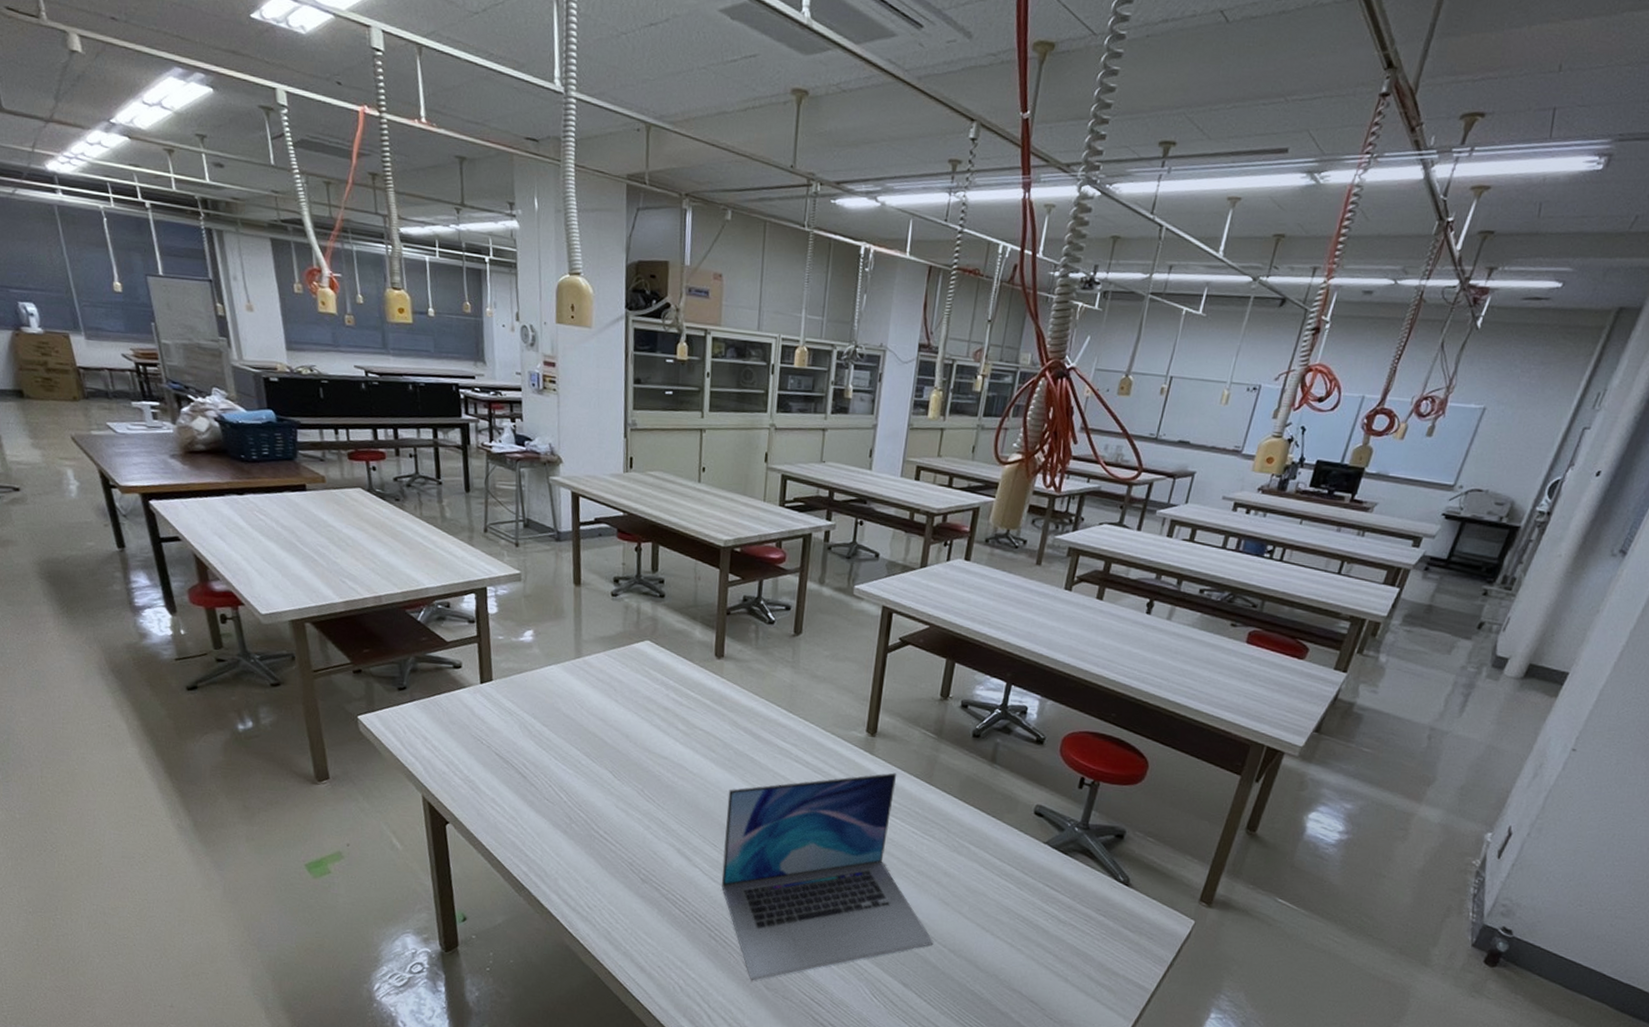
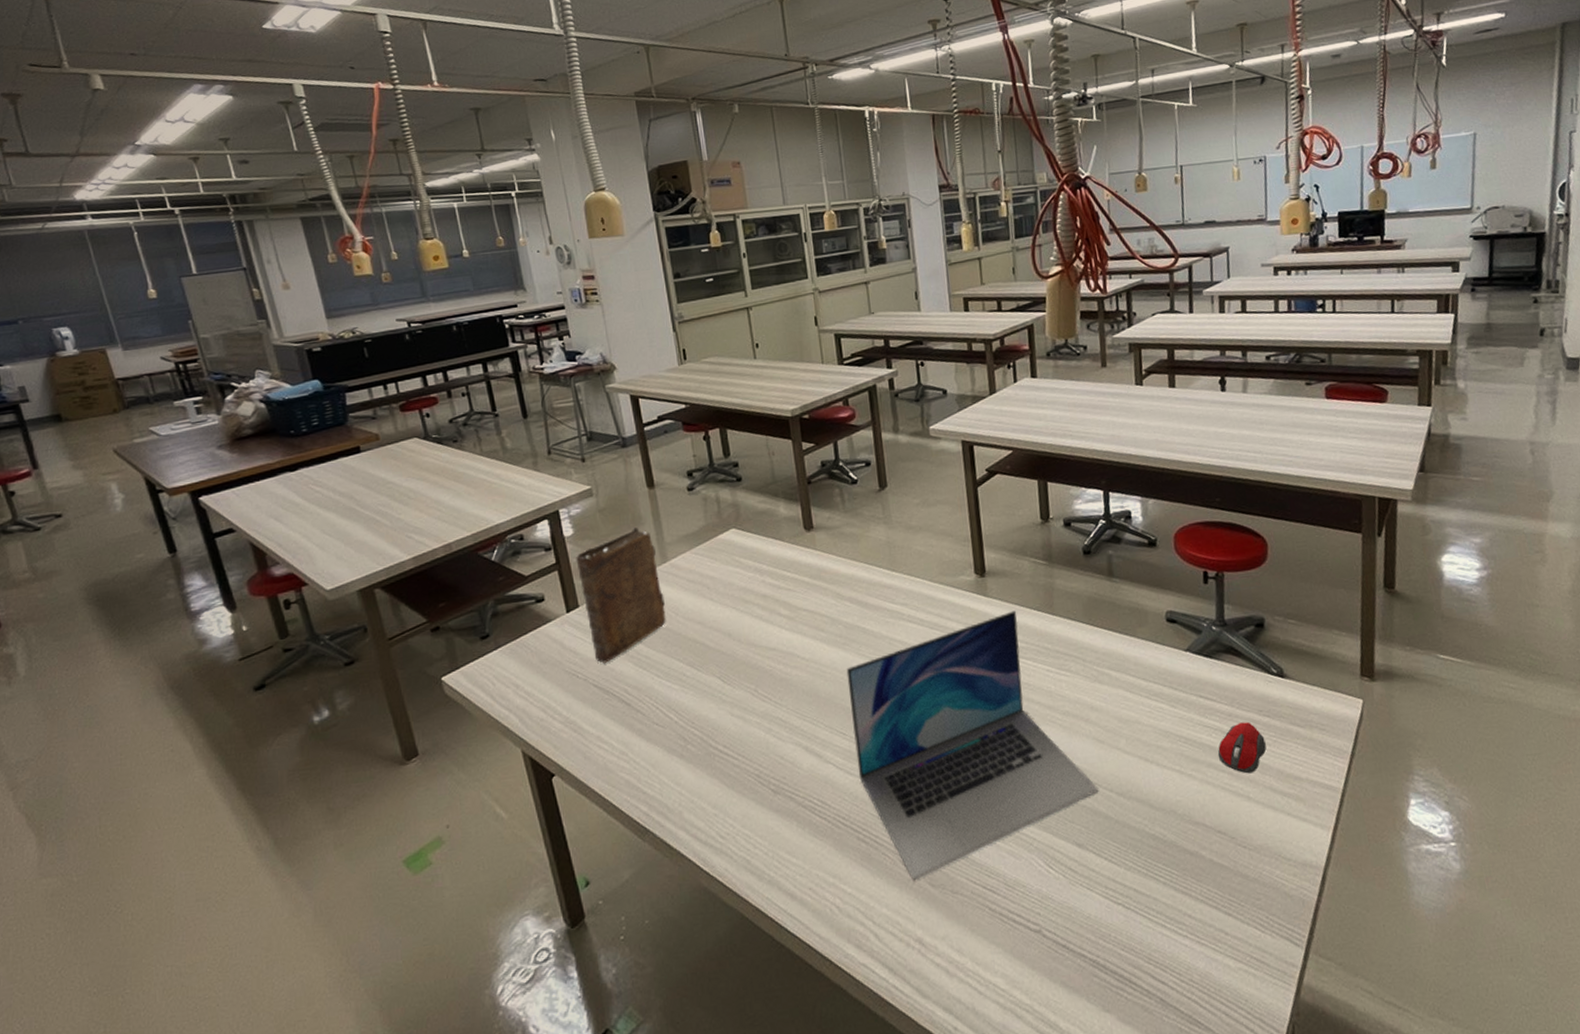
book: none [496,619,573,736] -> present [576,527,666,663]
computer mouse: none [1048,915,1096,960] -> present [1217,721,1267,774]

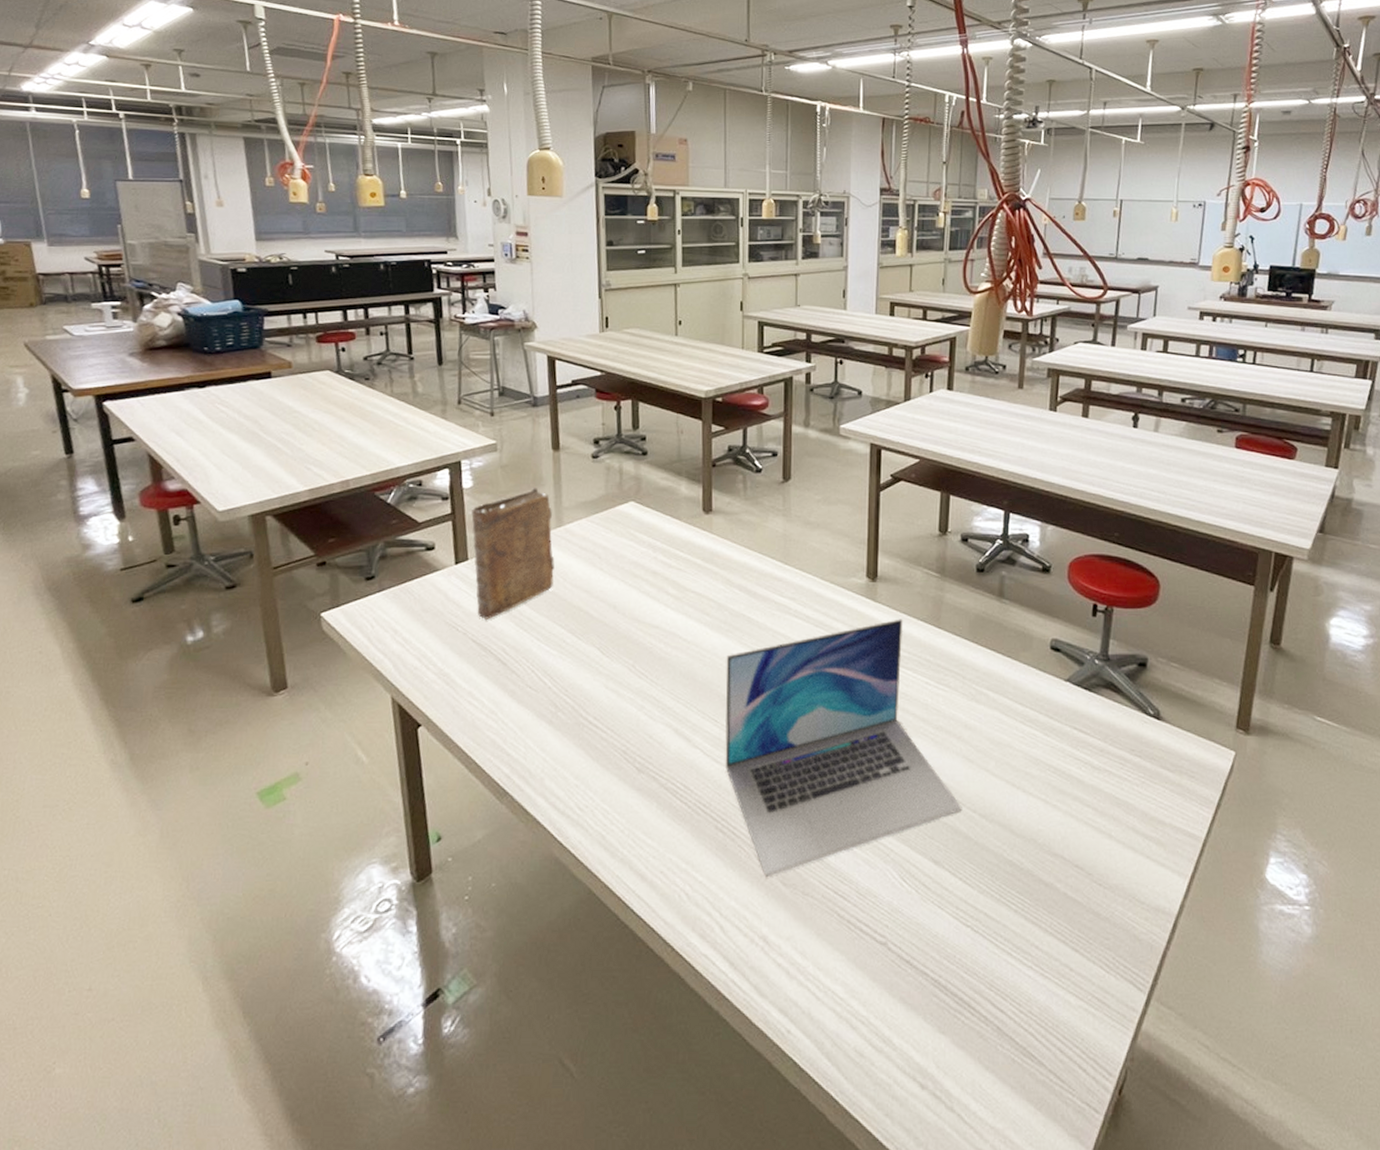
computer mouse: present [1217,721,1267,774] -> none [1085,759,1134,812]

